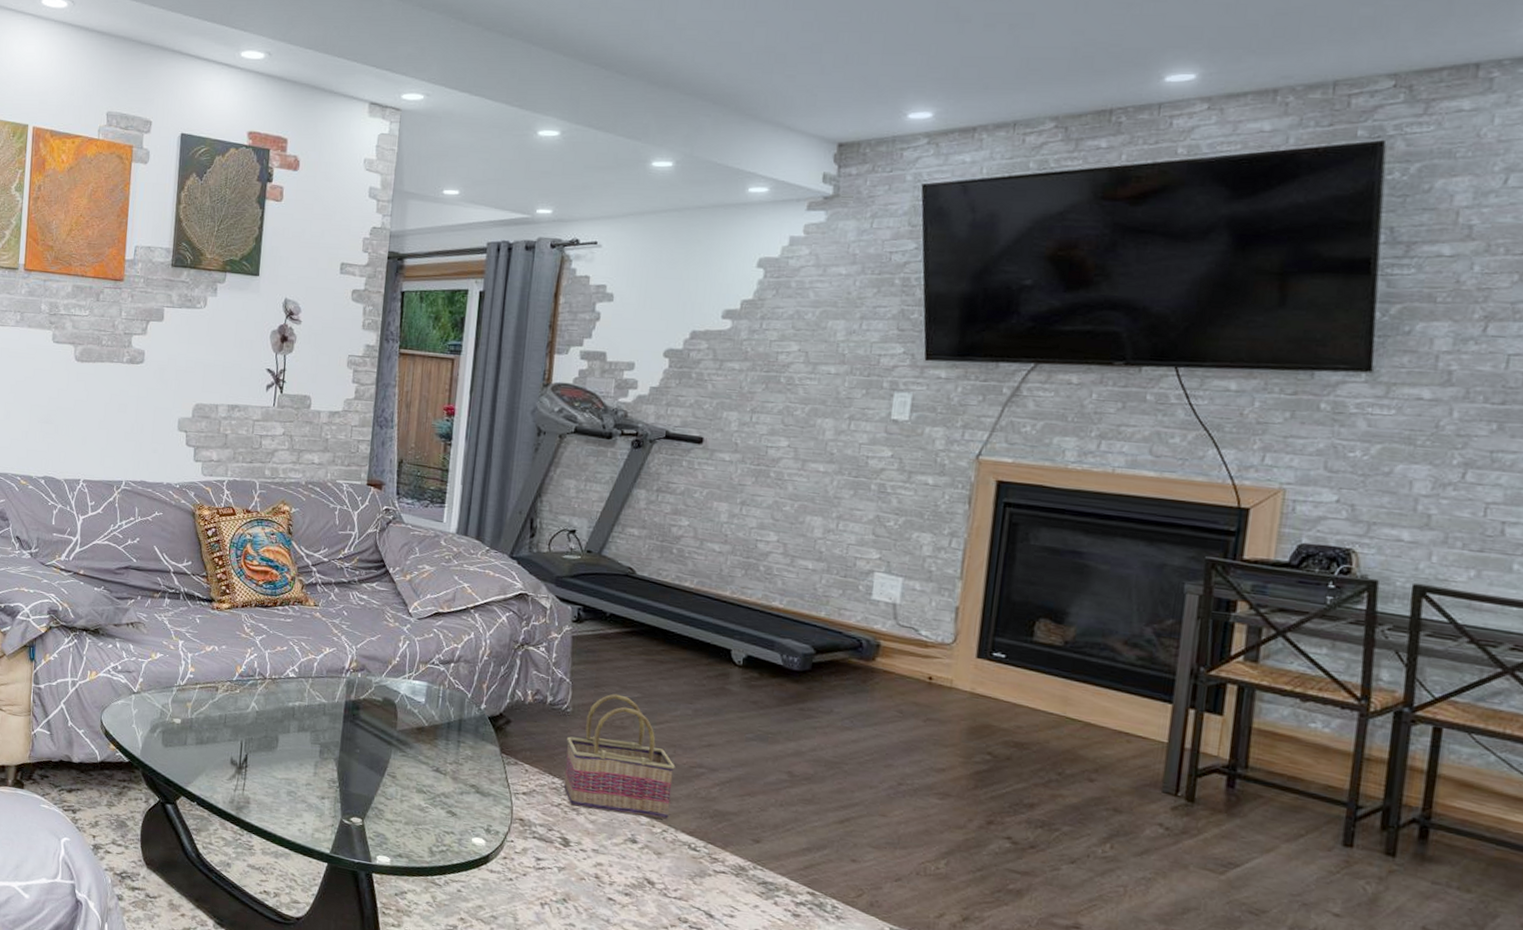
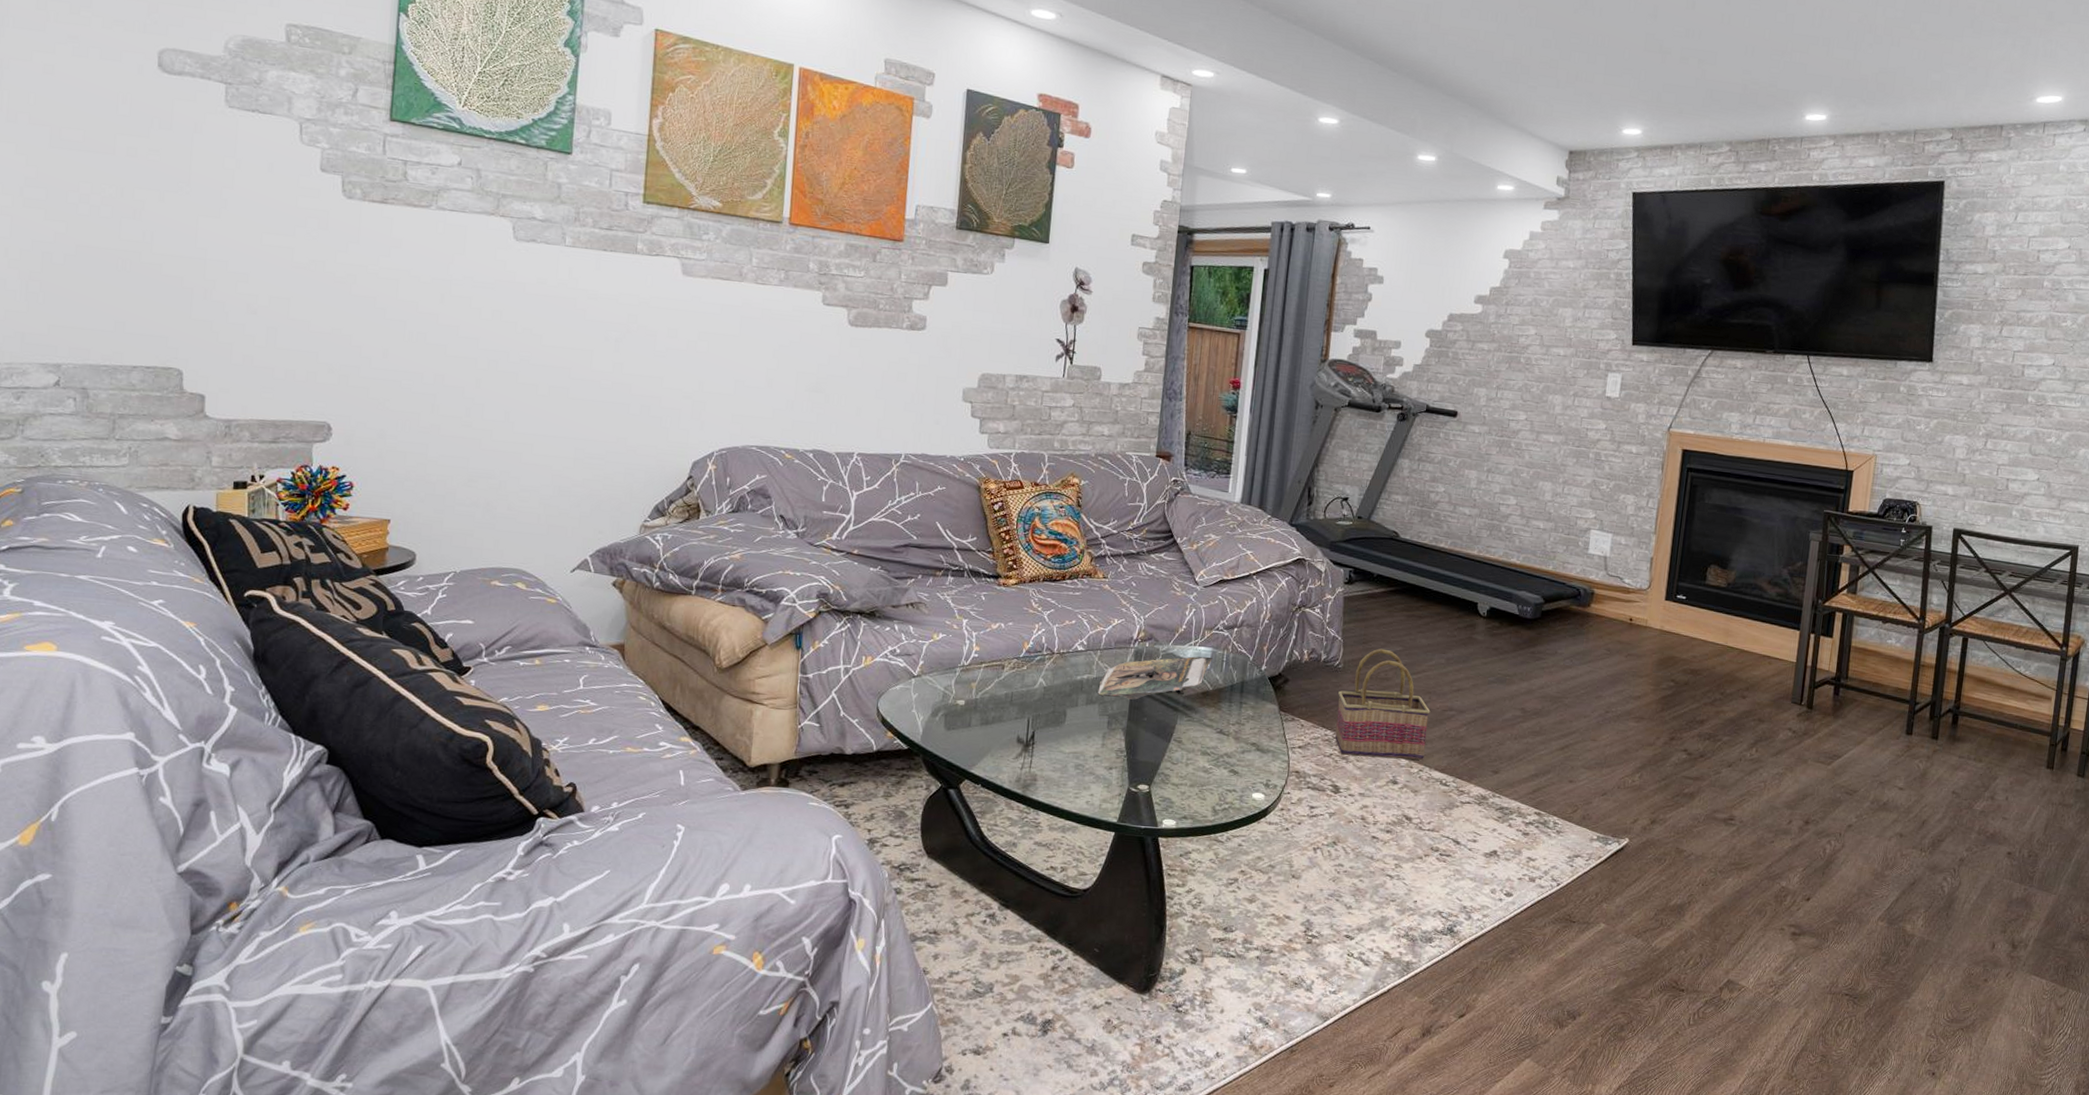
magazine: none [309,690,428,730] -> present [1098,656,1213,700]

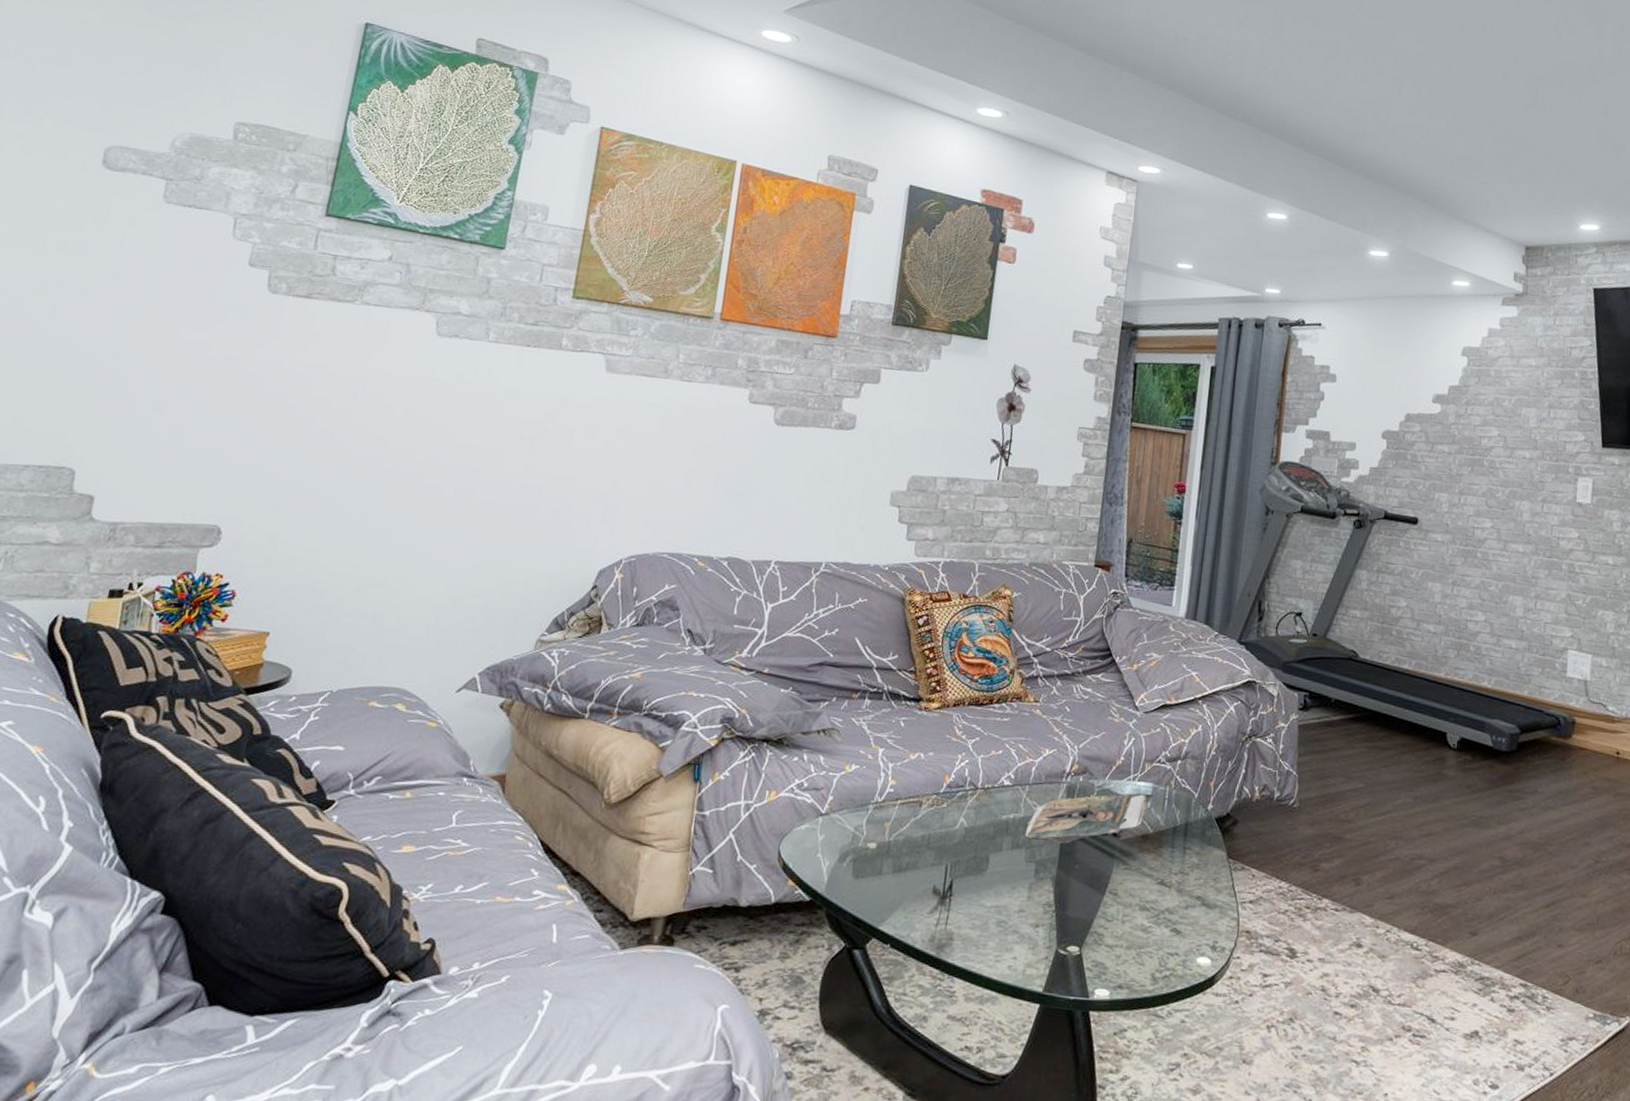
basket: present [1335,648,1430,760] -> none [1290,785,1398,918]

